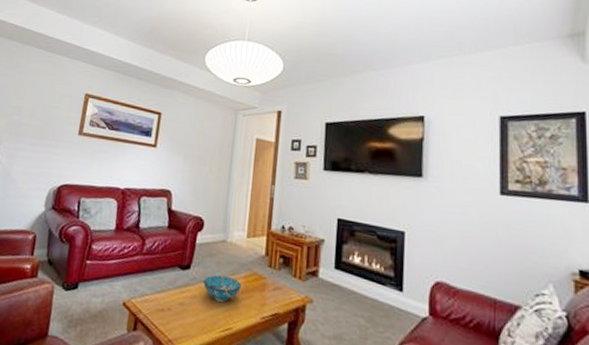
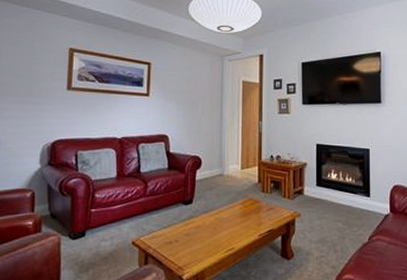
decorative bowl: present [204,275,242,302] -> none [206,204,240,227]

